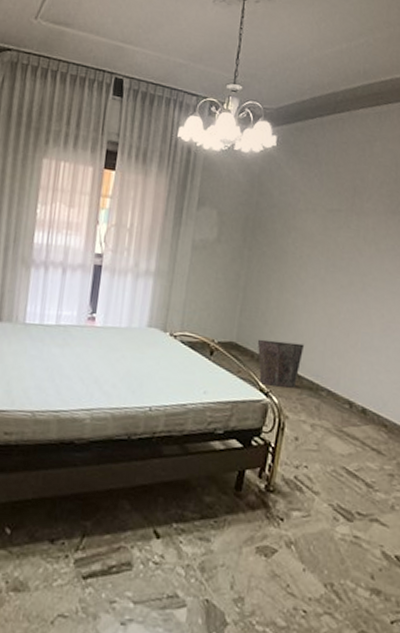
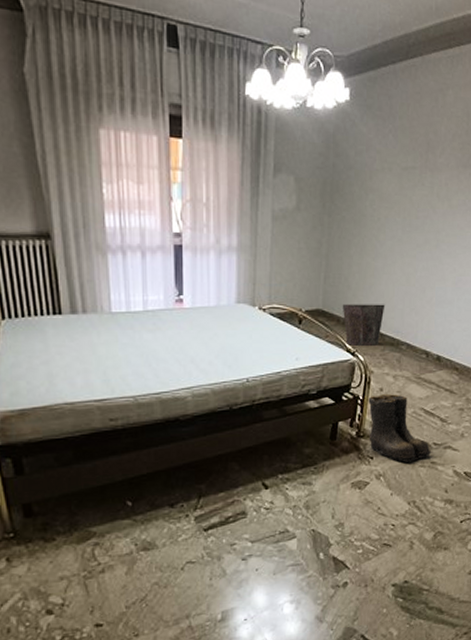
boots: none [279,444,355,533] -> present [368,394,432,463]

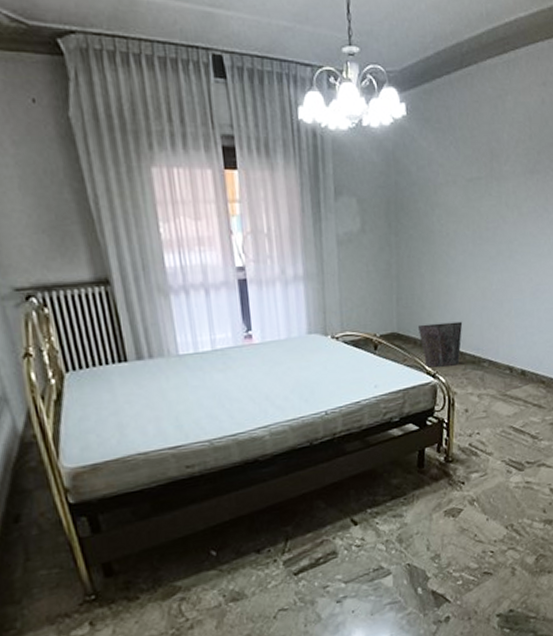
boots: present [368,394,432,463] -> none [454,414,526,486]

